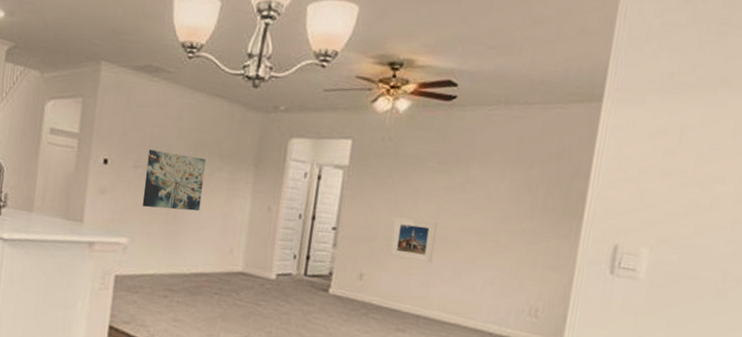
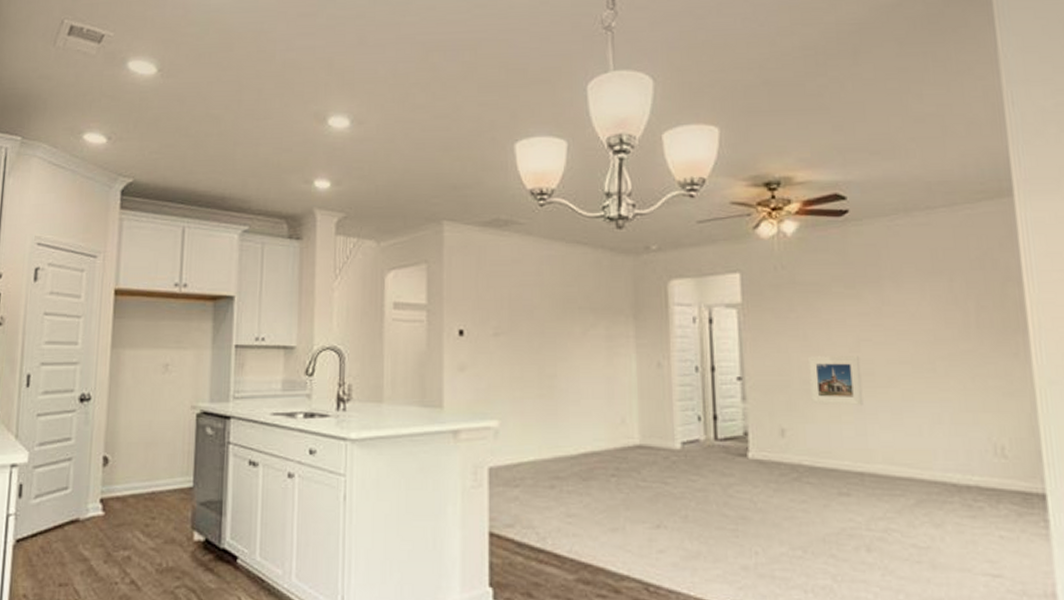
wall art: present [142,149,206,212] -> none [509,312,578,381]

